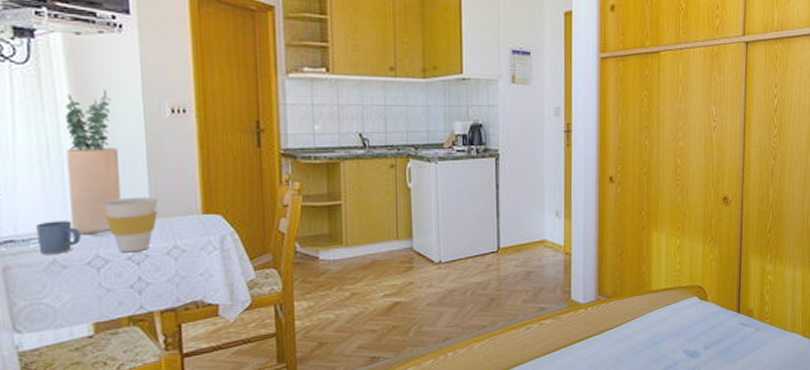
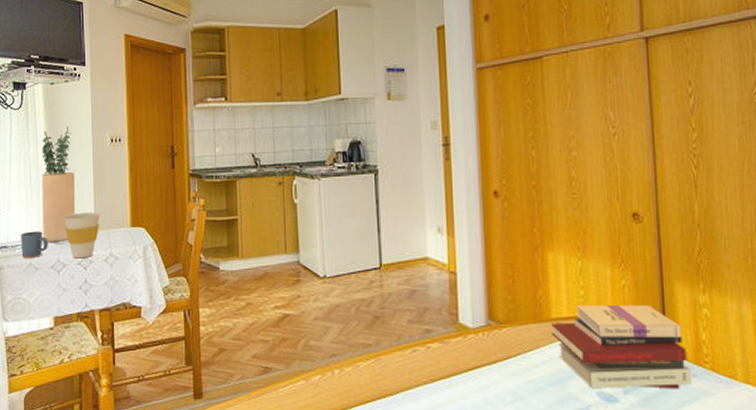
books: none [651,274,755,347] -> present [551,304,691,388]

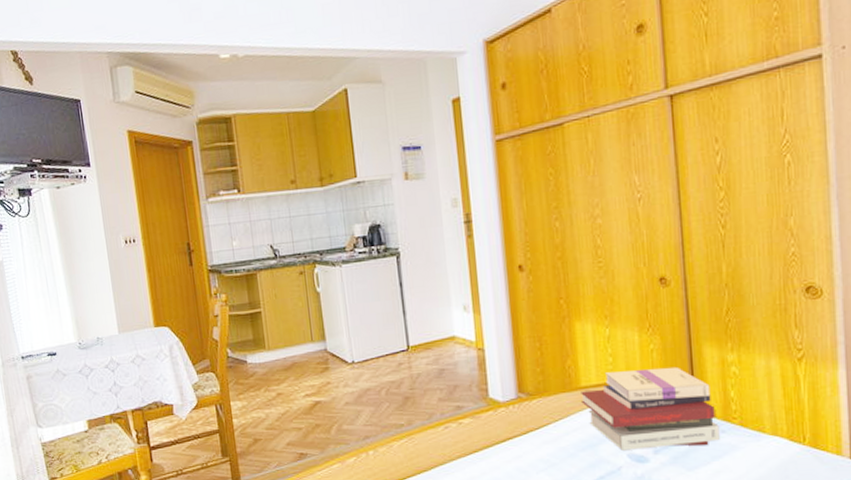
mug: present [20,231,48,259] -> none [44,337,74,366]
vase: present [41,126,75,243] -> none [55,230,97,349]
cup: present [64,212,100,259] -> none [86,314,123,362]

